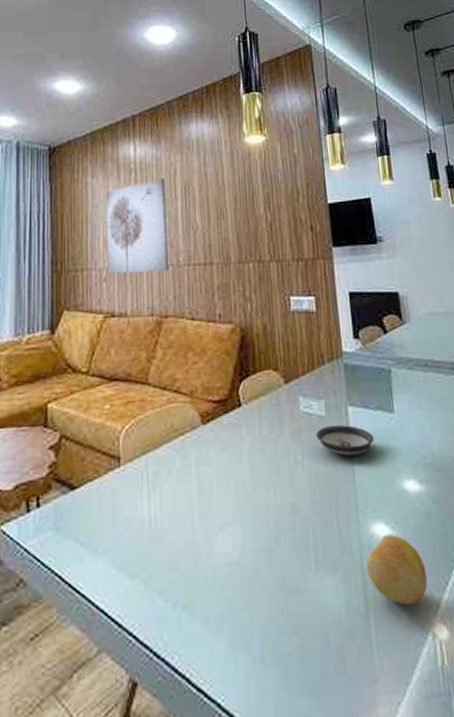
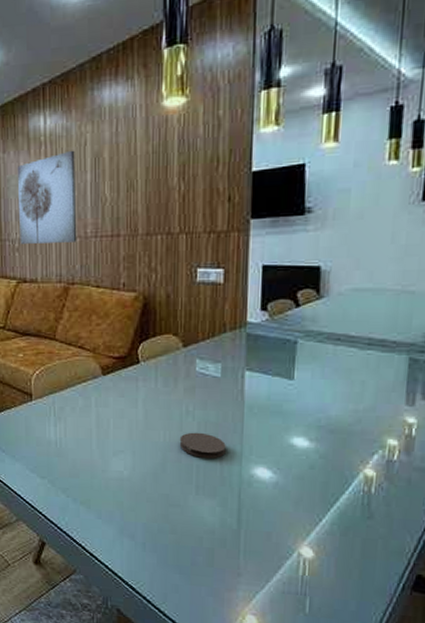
coaster: none [291,486,341,520] -> present [179,432,226,458]
saucer: present [316,424,375,456] -> none [209,385,269,412]
fruit: present [366,534,428,606] -> none [243,477,302,531]

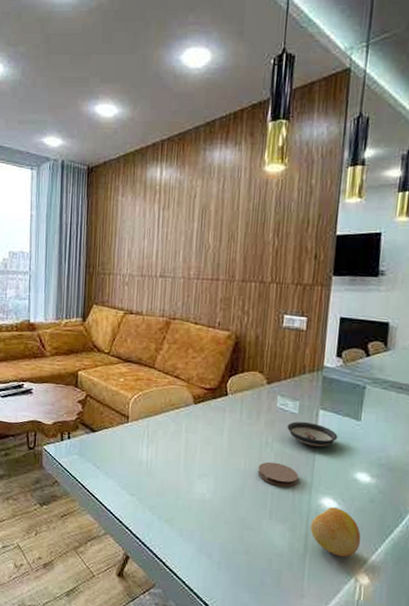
wall art: present [17,150,77,244] -> none [130,200,185,282]
saucer: none [209,385,269,412] -> present [287,421,338,447]
fruit: none [243,477,302,531] -> present [310,507,361,557]

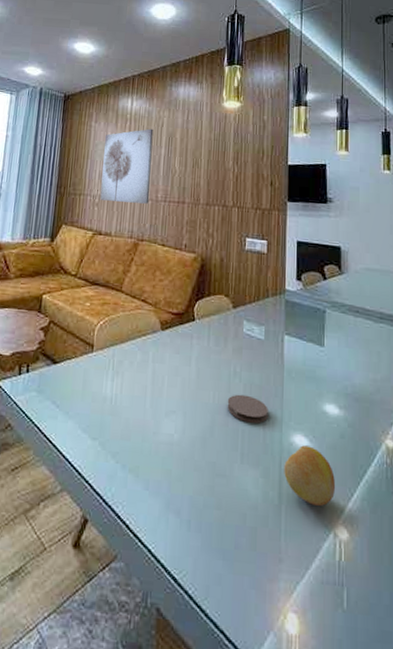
wall art: none [130,200,185,282] -> present [100,128,154,204]
saucer: present [287,421,338,447] -> none [254,348,304,376]

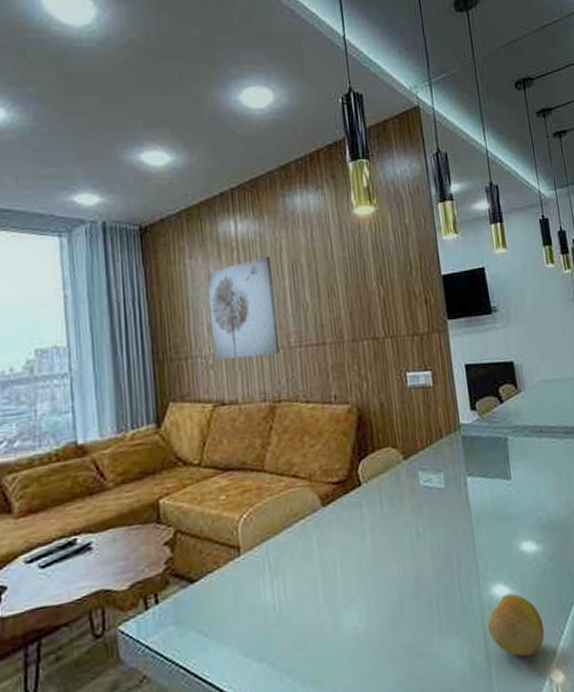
coaster: present [227,394,268,424] -> none [413,556,463,588]

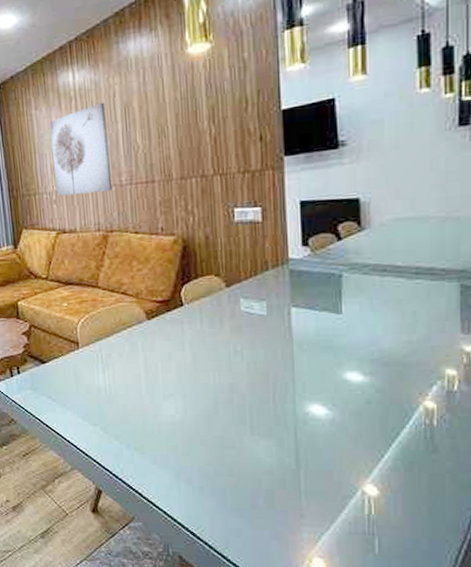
fruit: present [487,593,545,657] -> none [300,414,363,469]

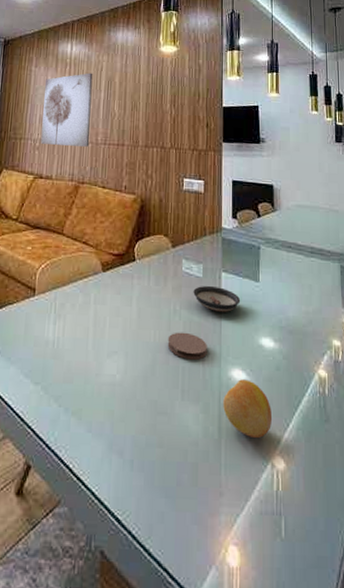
coaster: none [229,372,278,398] -> present [167,332,207,360]
saucer: none [256,322,318,349] -> present [193,285,241,312]
fruit: none [300,414,363,469] -> present [223,379,273,439]

